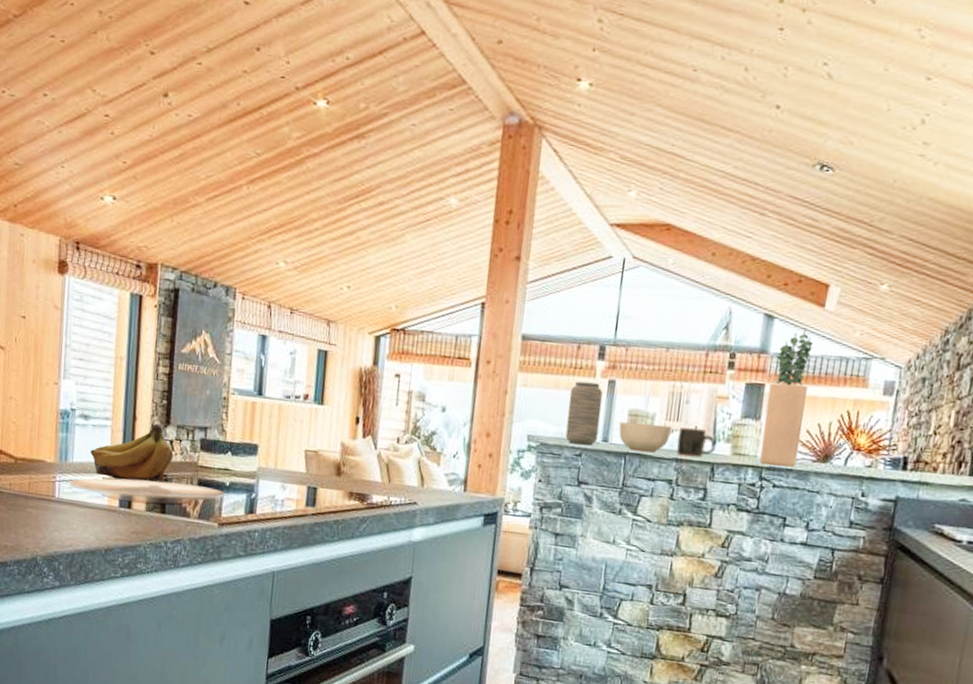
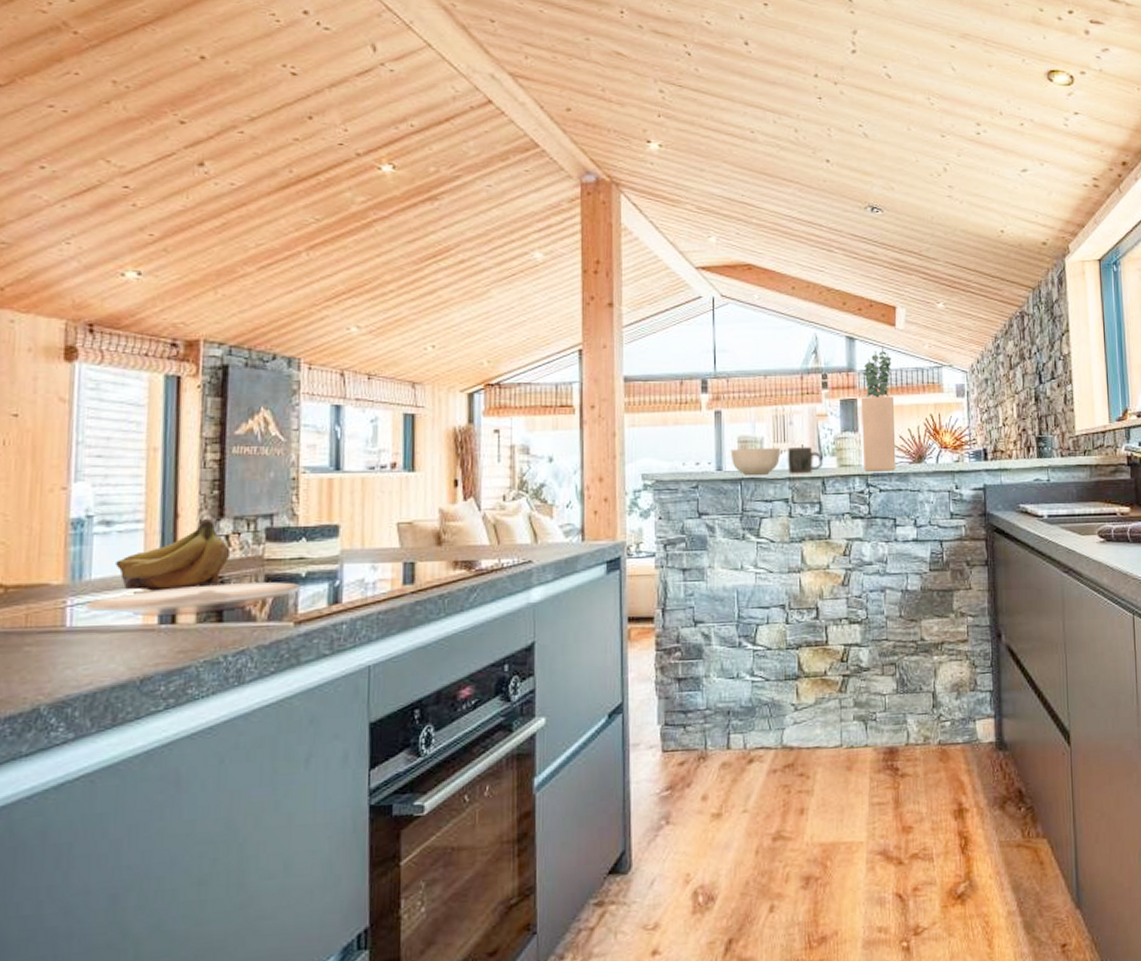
vase: present [565,381,603,446] -> none [678,415,712,477]

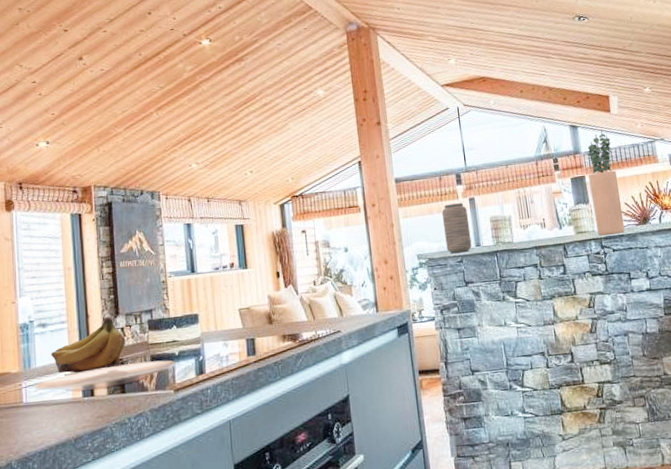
vase: none [678,415,712,477] -> present [441,203,472,254]
bowl: present [730,447,781,476] -> none [485,223,527,249]
mug: present [787,446,823,474] -> none [531,219,563,244]

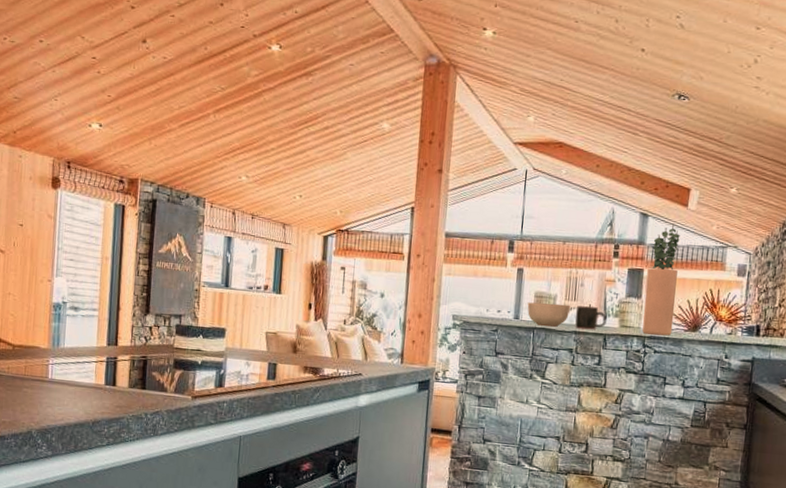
plate: present [35,360,176,392] -> none [61,360,198,382]
fruit: present [51,317,126,374] -> none [80,313,153,363]
vase: present [441,203,472,254] -> none [484,270,514,323]
bowl: none [485,223,527,249] -> present [527,302,571,328]
mug: none [531,219,563,244] -> present [575,306,607,330]

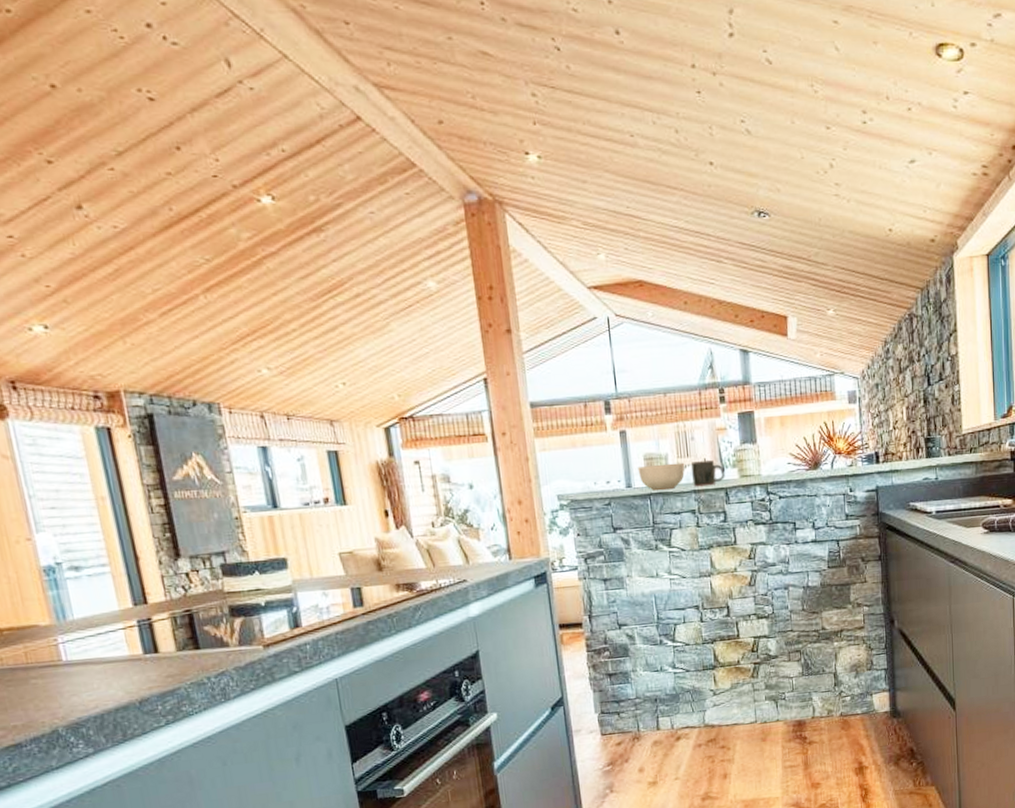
vase: present [642,223,680,336] -> none [758,356,794,480]

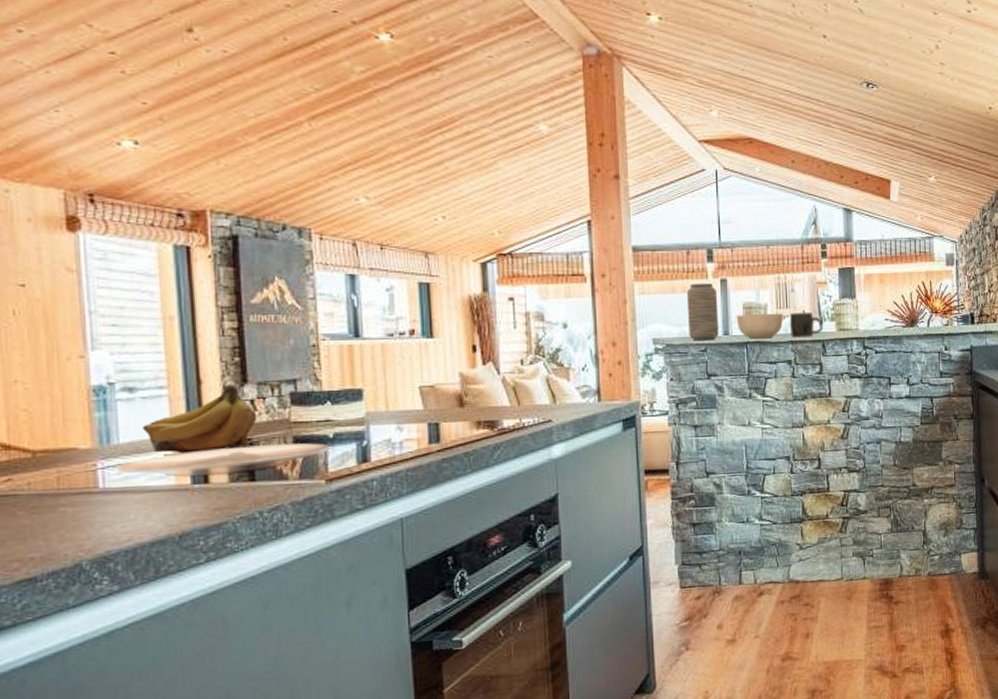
plate: none [75,611,263,649] -> present [117,443,330,478]
fruit: none [92,559,195,627] -> present [143,385,257,455]
vase: none [586,436,622,496] -> present [686,283,719,341]

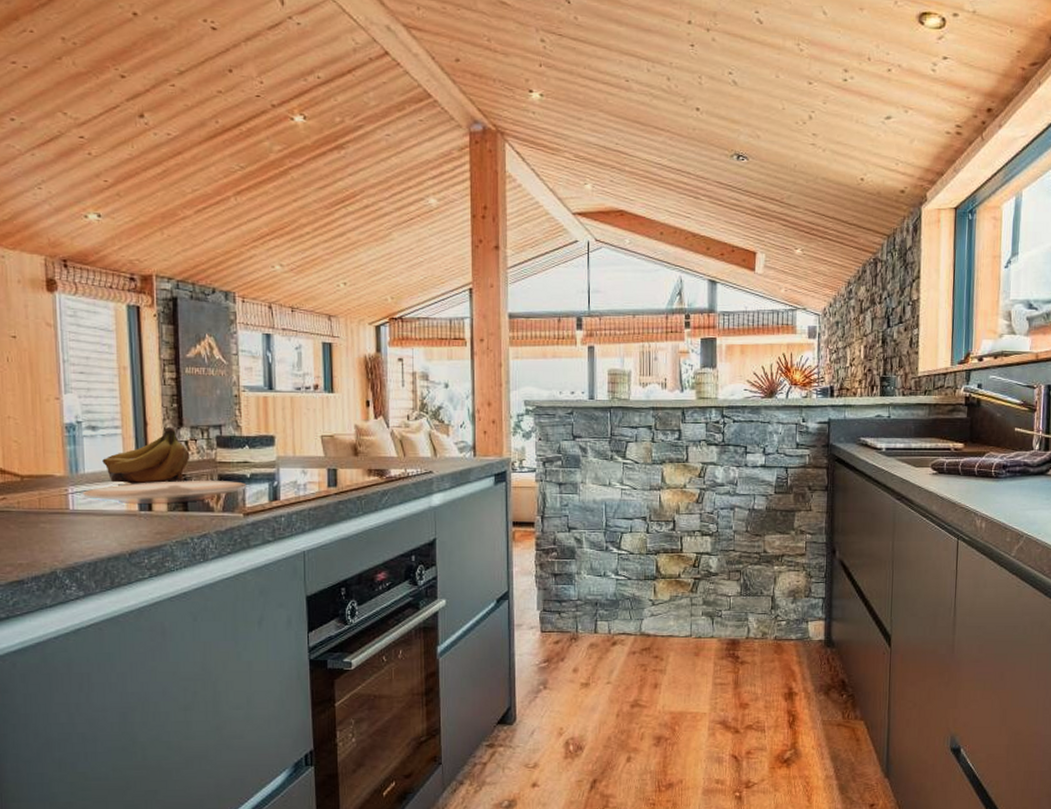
vase: present [686,283,719,341] -> none [556,350,585,404]
bowl: present [736,313,784,340] -> none [601,380,646,405]
mug: present [789,311,823,338] -> none [651,379,683,405]

